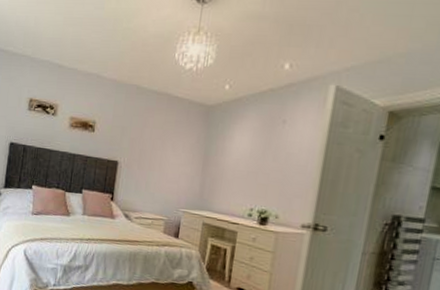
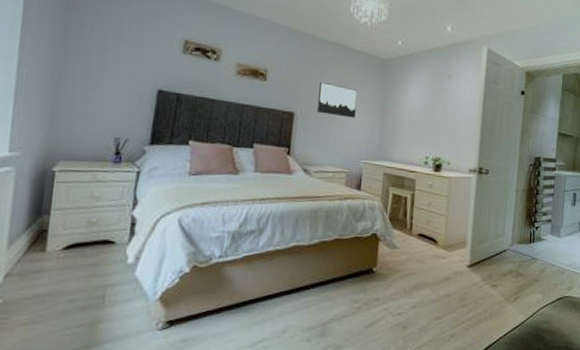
wall art: none [139,132,180,167] -> present [317,82,358,118]

